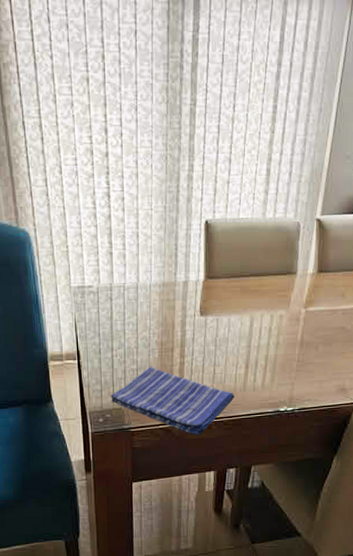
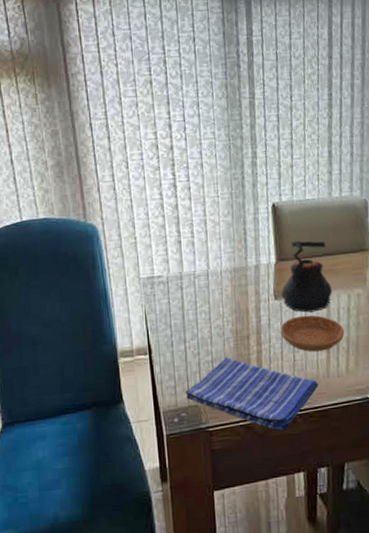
saucer: none [203,332,264,367] -> present [280,315,345,352]
teapot: none [207,259,257,330] -> present [281,240,333,313]

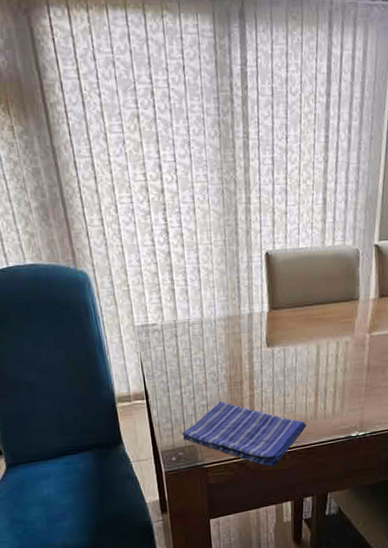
saucer: present [280,315,345,352] -> none [271,362,332,396]
teapot: present [281,240,333,313] -> none [273,289,323,359]

